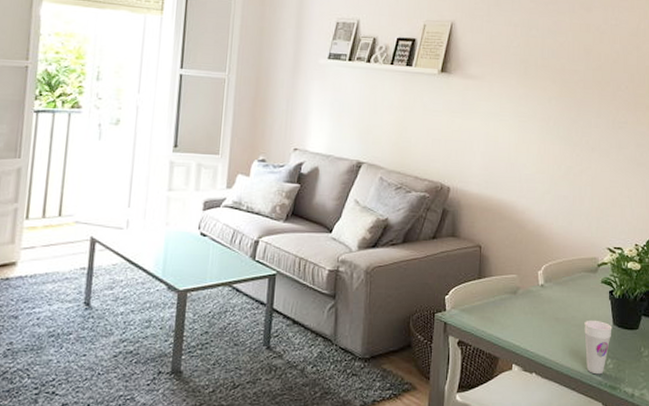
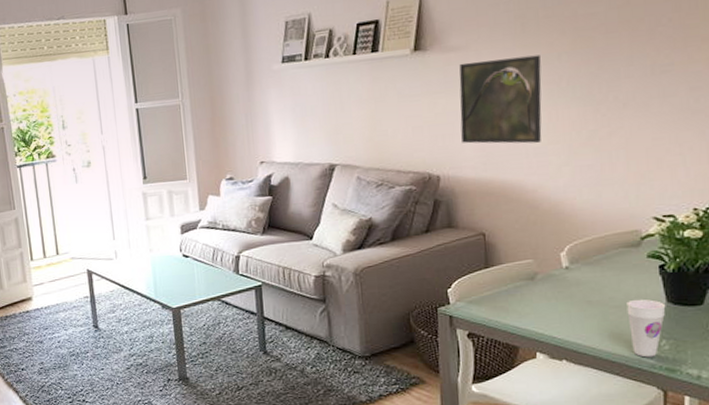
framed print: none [471,90,536,170] -> present [459,55,542,144]

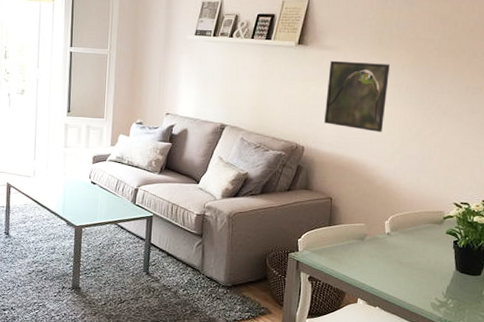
cup: present [626,299,666,358] -> none [427,265,455,312]

